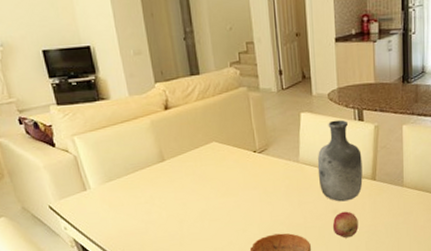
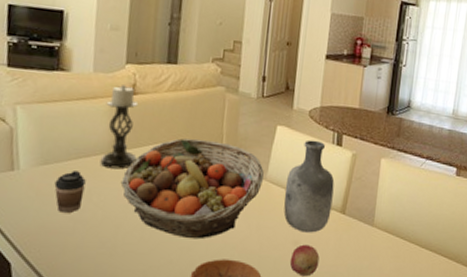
coffee cup: none [121,182,148,217] -> present [54,171,86,213]
candle holder: none [146,102,184,176] -> present [100,85,139,170]
fruit basket: none [175,136,297,222] -> present [120,138,264,239]

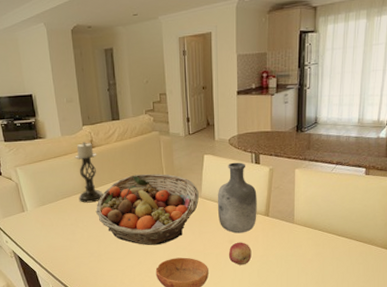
coffee cup: present [54,171,86,213] -> none [52,207,73,236]

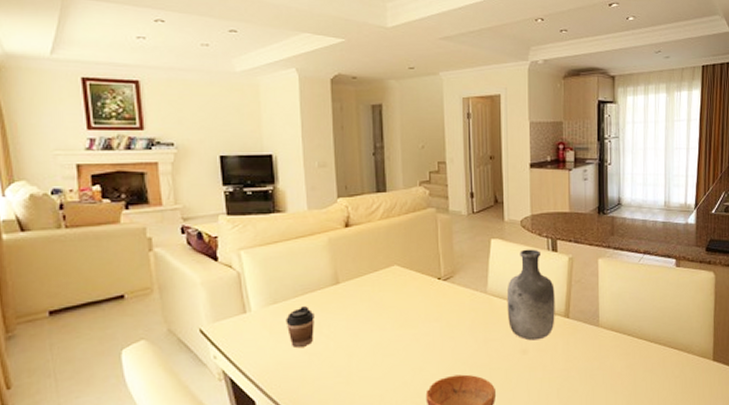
coffee cup: none [52,207,73,236] -> present [286,306,314,347]
candle holder: present [74,142,103,203] -> none [324,218,360,301]
fruit basket: present [95,173,199,246] -> none [347,261,484,359]
fruit: present [228,242,252,265] -> none [520,352,549,384]

